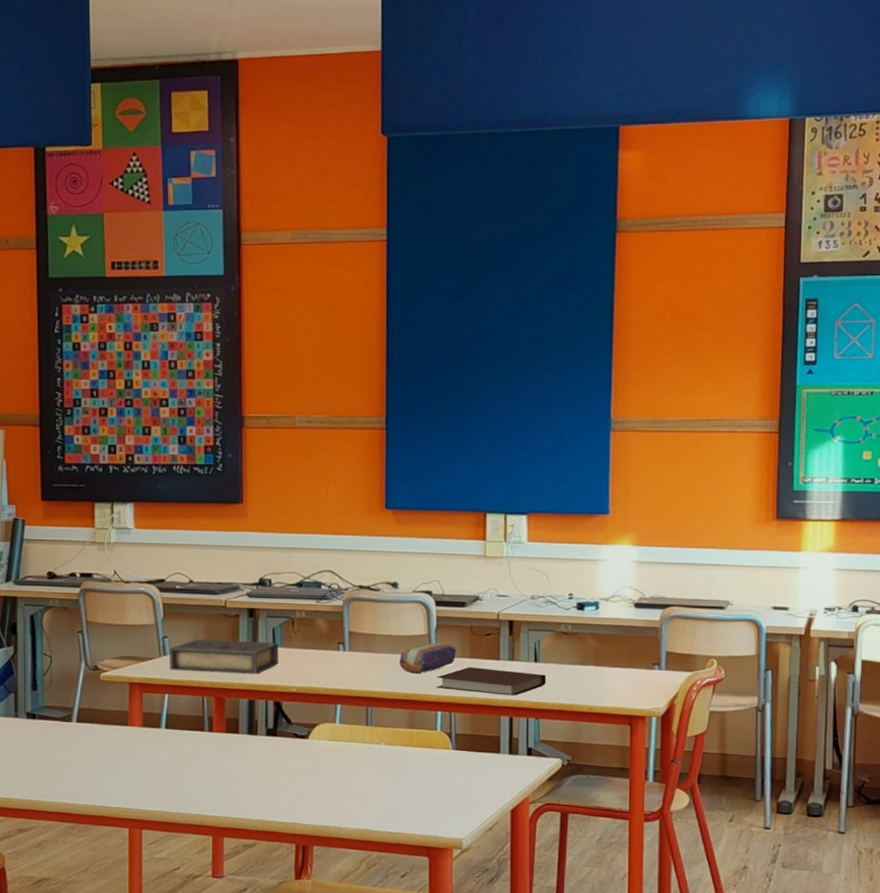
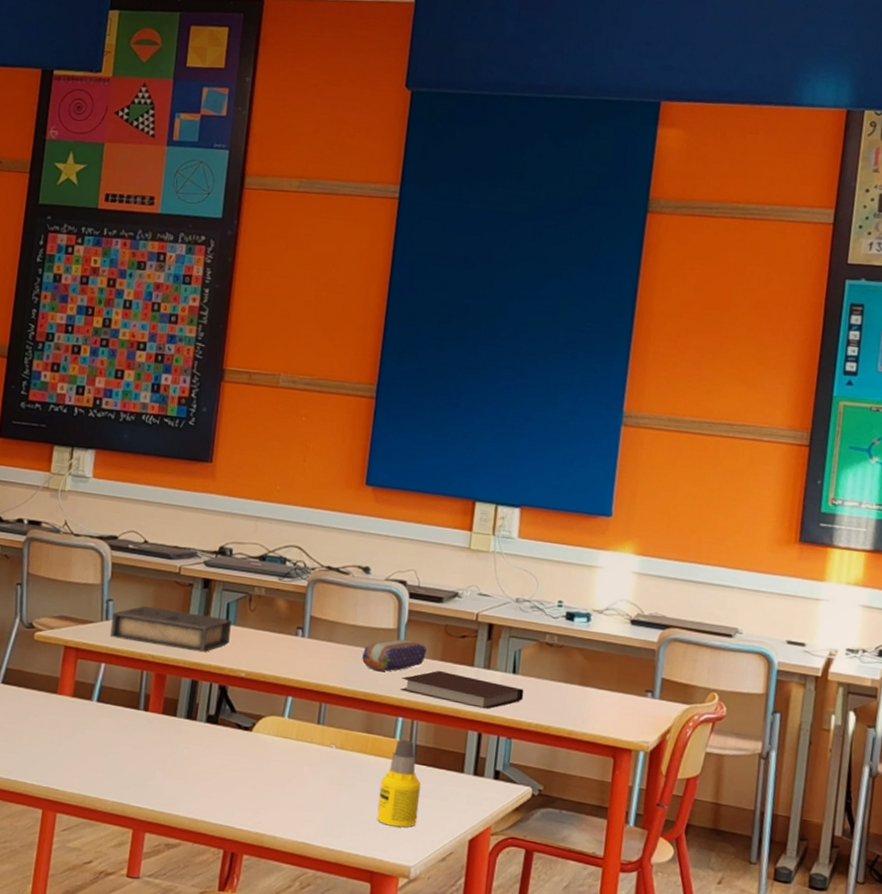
bottle: none [427,731,464,806] -> present [376,740,422,828]

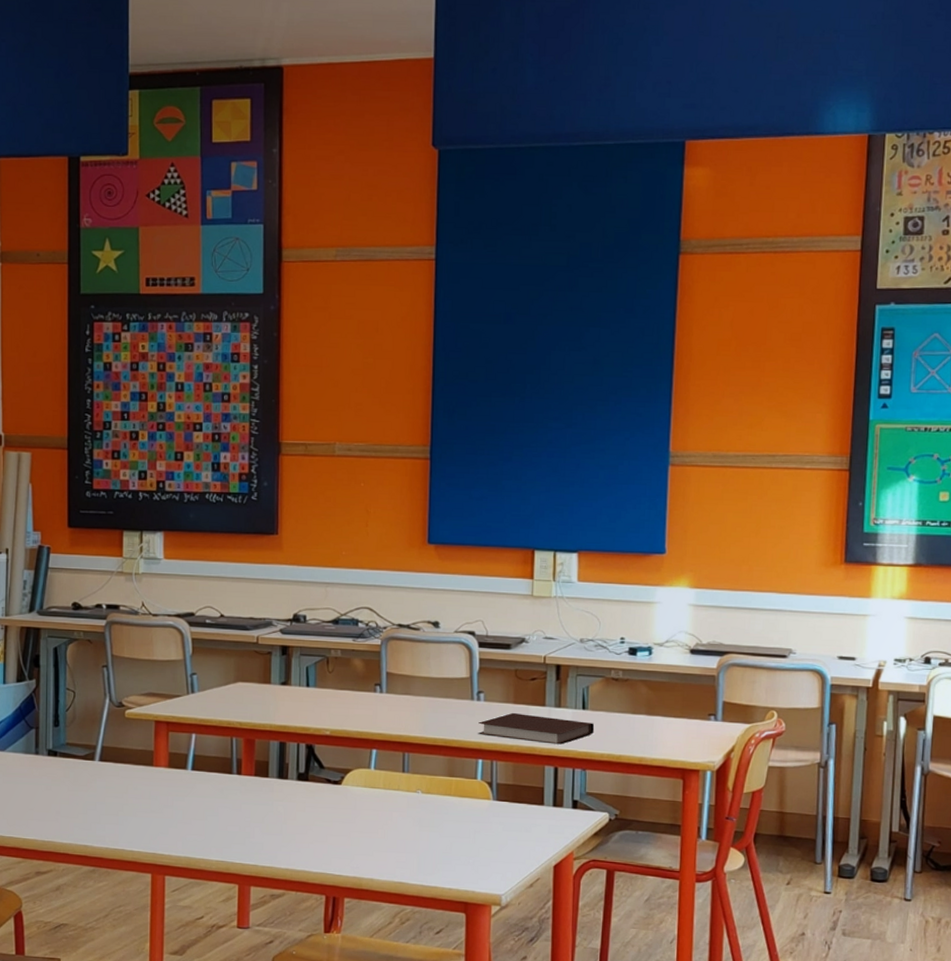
book: present [110,605,232,653] -> none [197,676,312,716]
pencil case: present [362,638,427,672] -> none [439,686,500,719]
bottle: present [376,740,422,828] -> none [466,780,505,860]

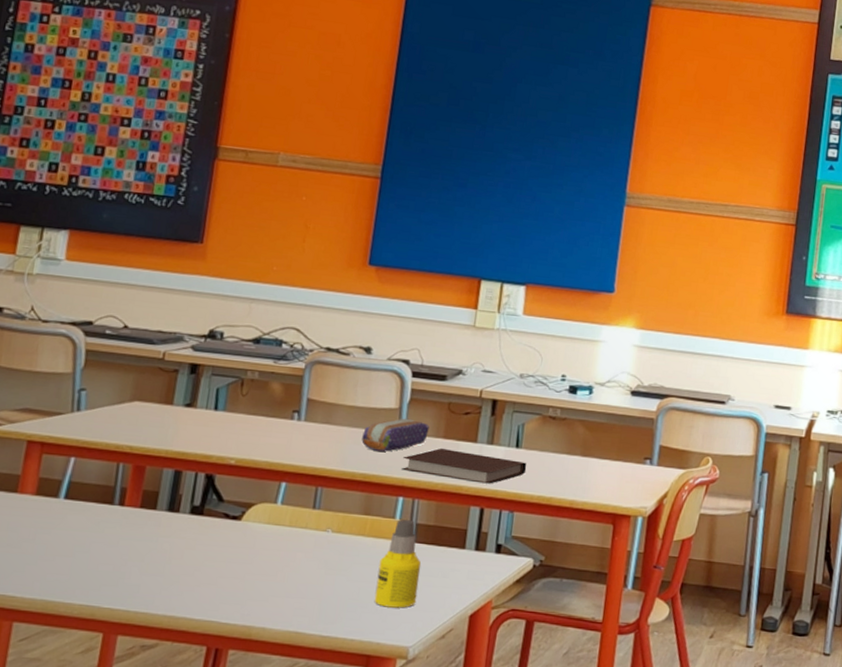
pencil case: none [439,686,500,719] -> present [362,418,429,452]
bottle: none [466,780,505,860] -> present [374,519,422,608]

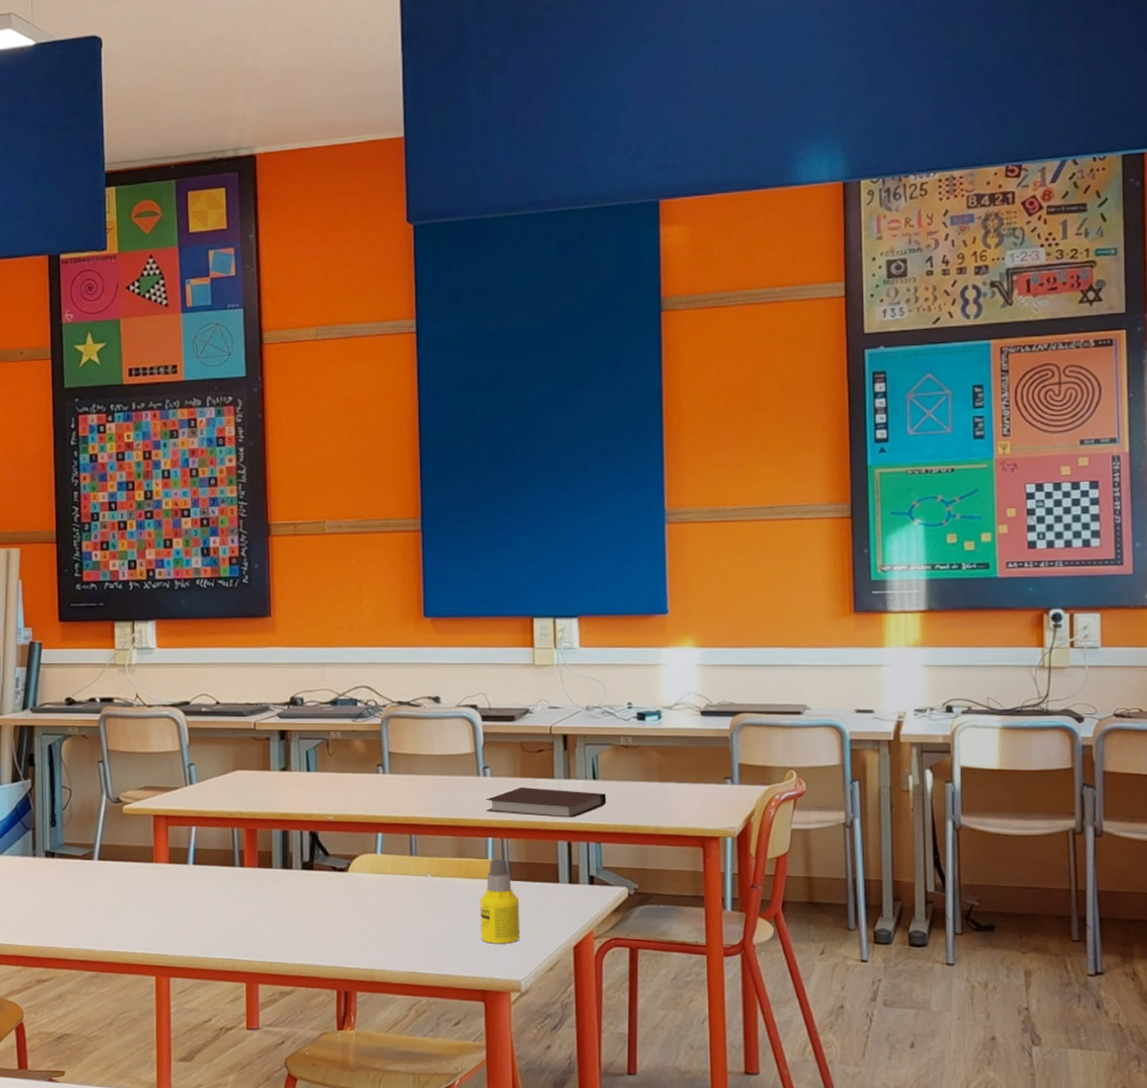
pencil case: present [362,418,429,452] -> none [444,761,506,797]

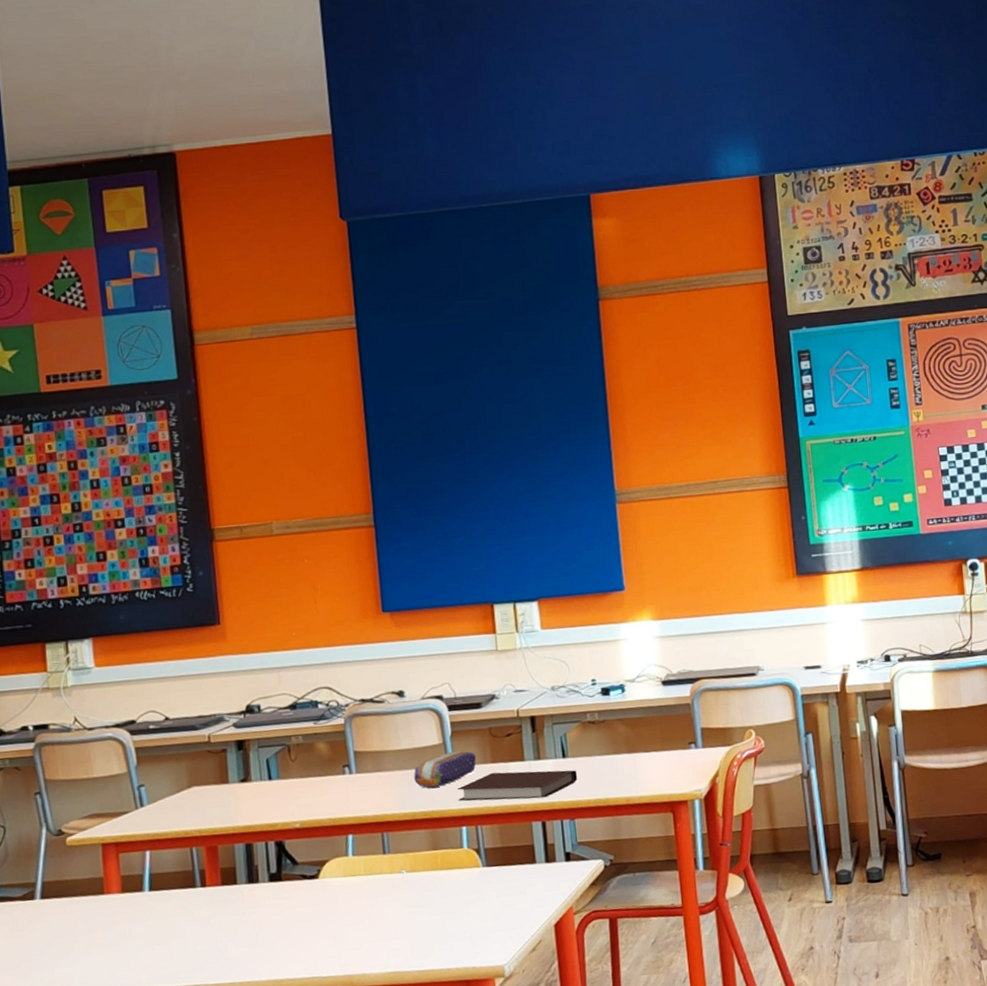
pencil case: none [444,761,506,797] -> present [414,751,476,788]
bottle: present [480,859,521,944] -> none [457,846,501,933]

